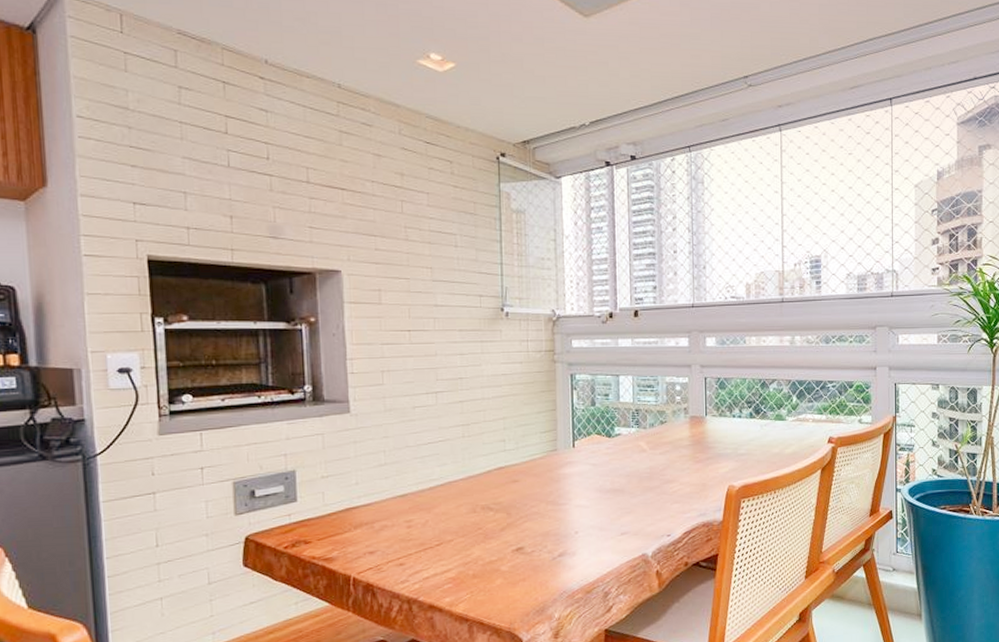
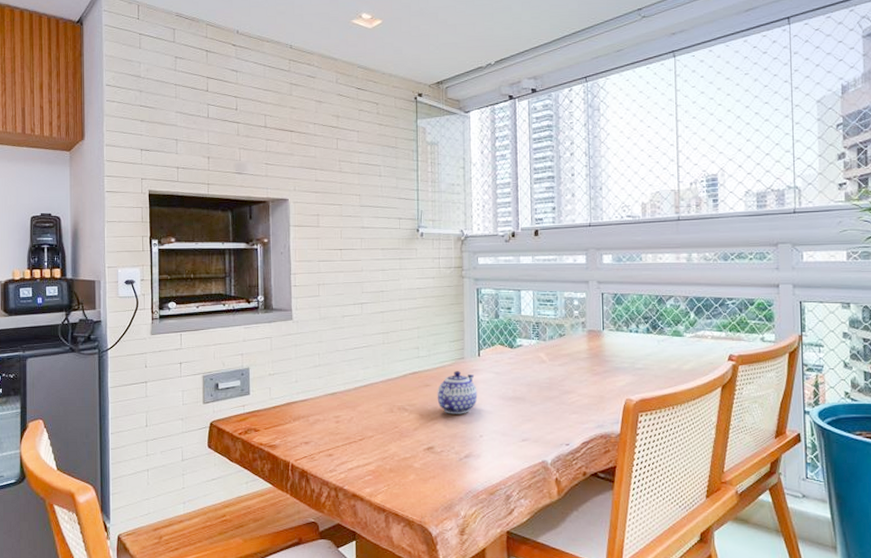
teapot: none [526,464,572,511] -> present [437,371,478,414]

